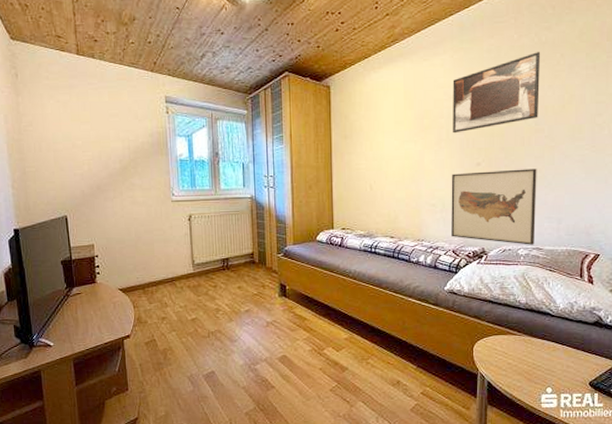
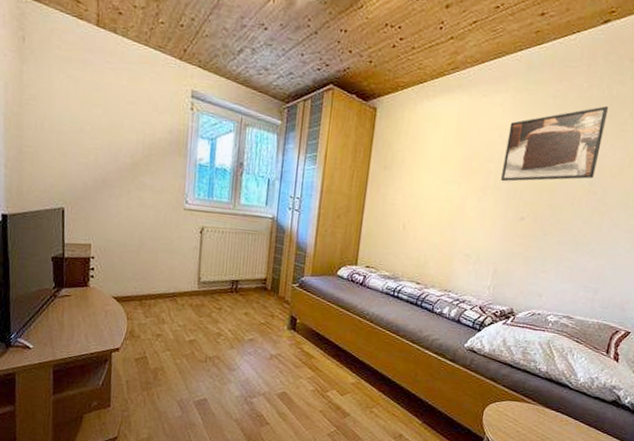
wall art: present [451,168,537,245] -> none [481,224,583,313]

